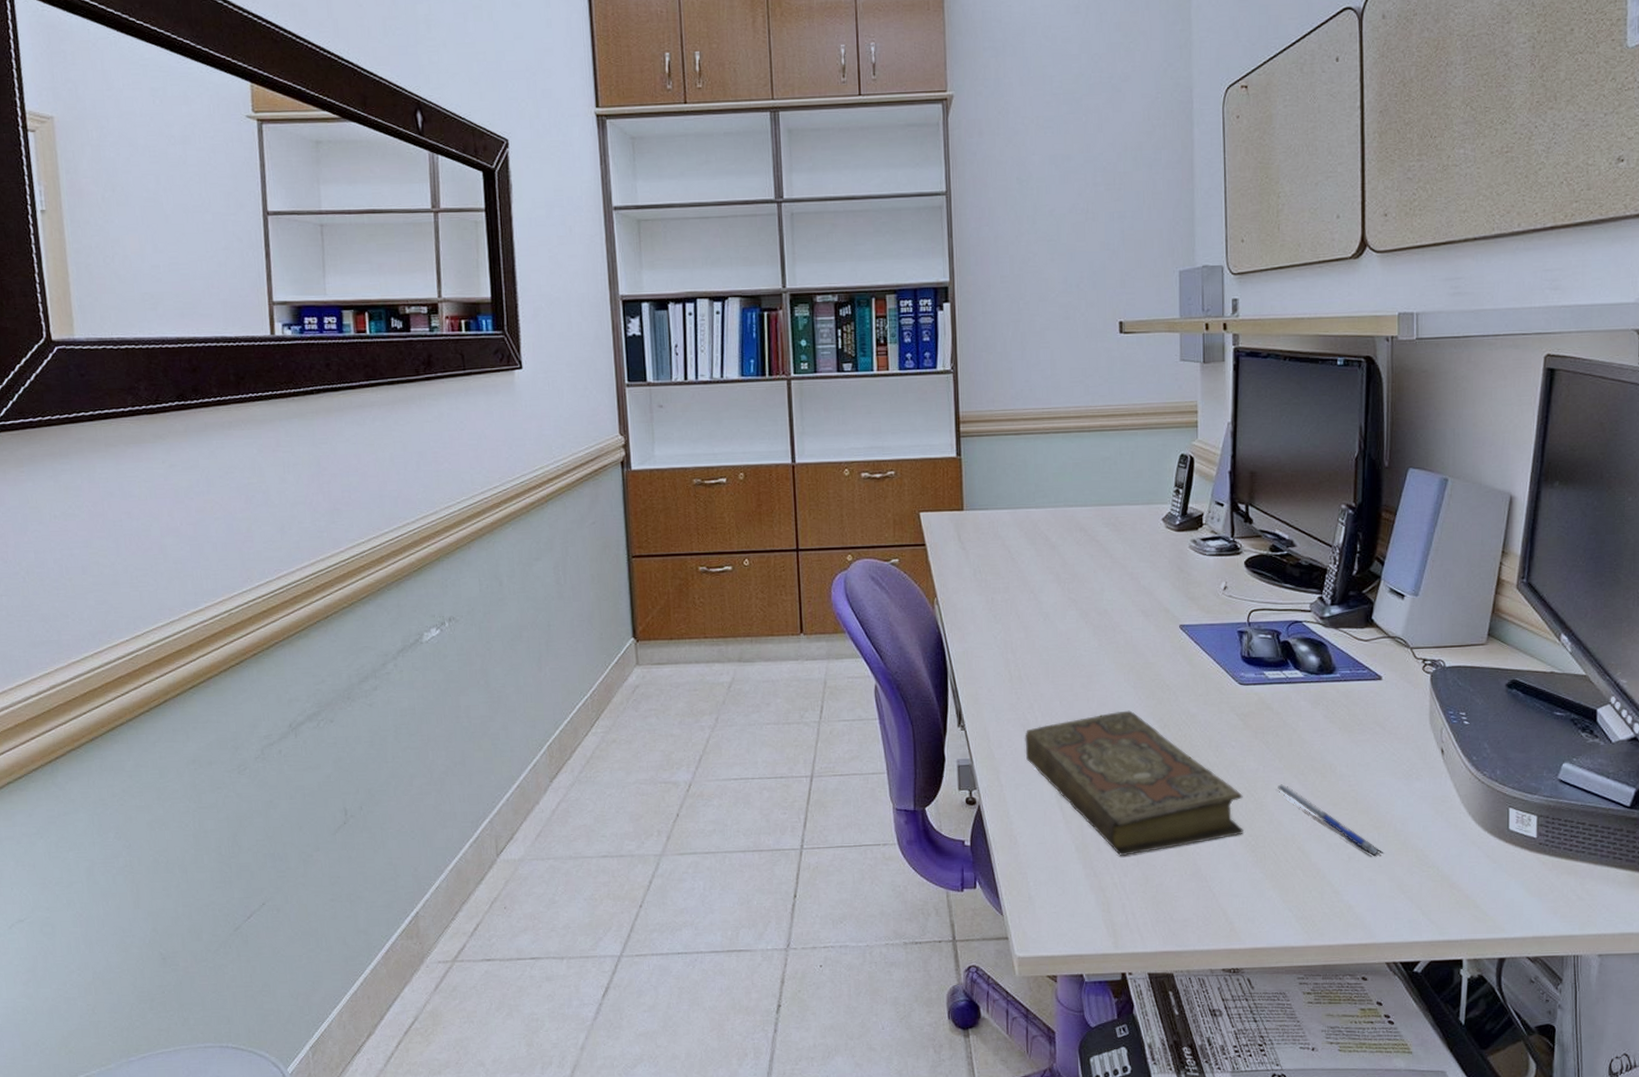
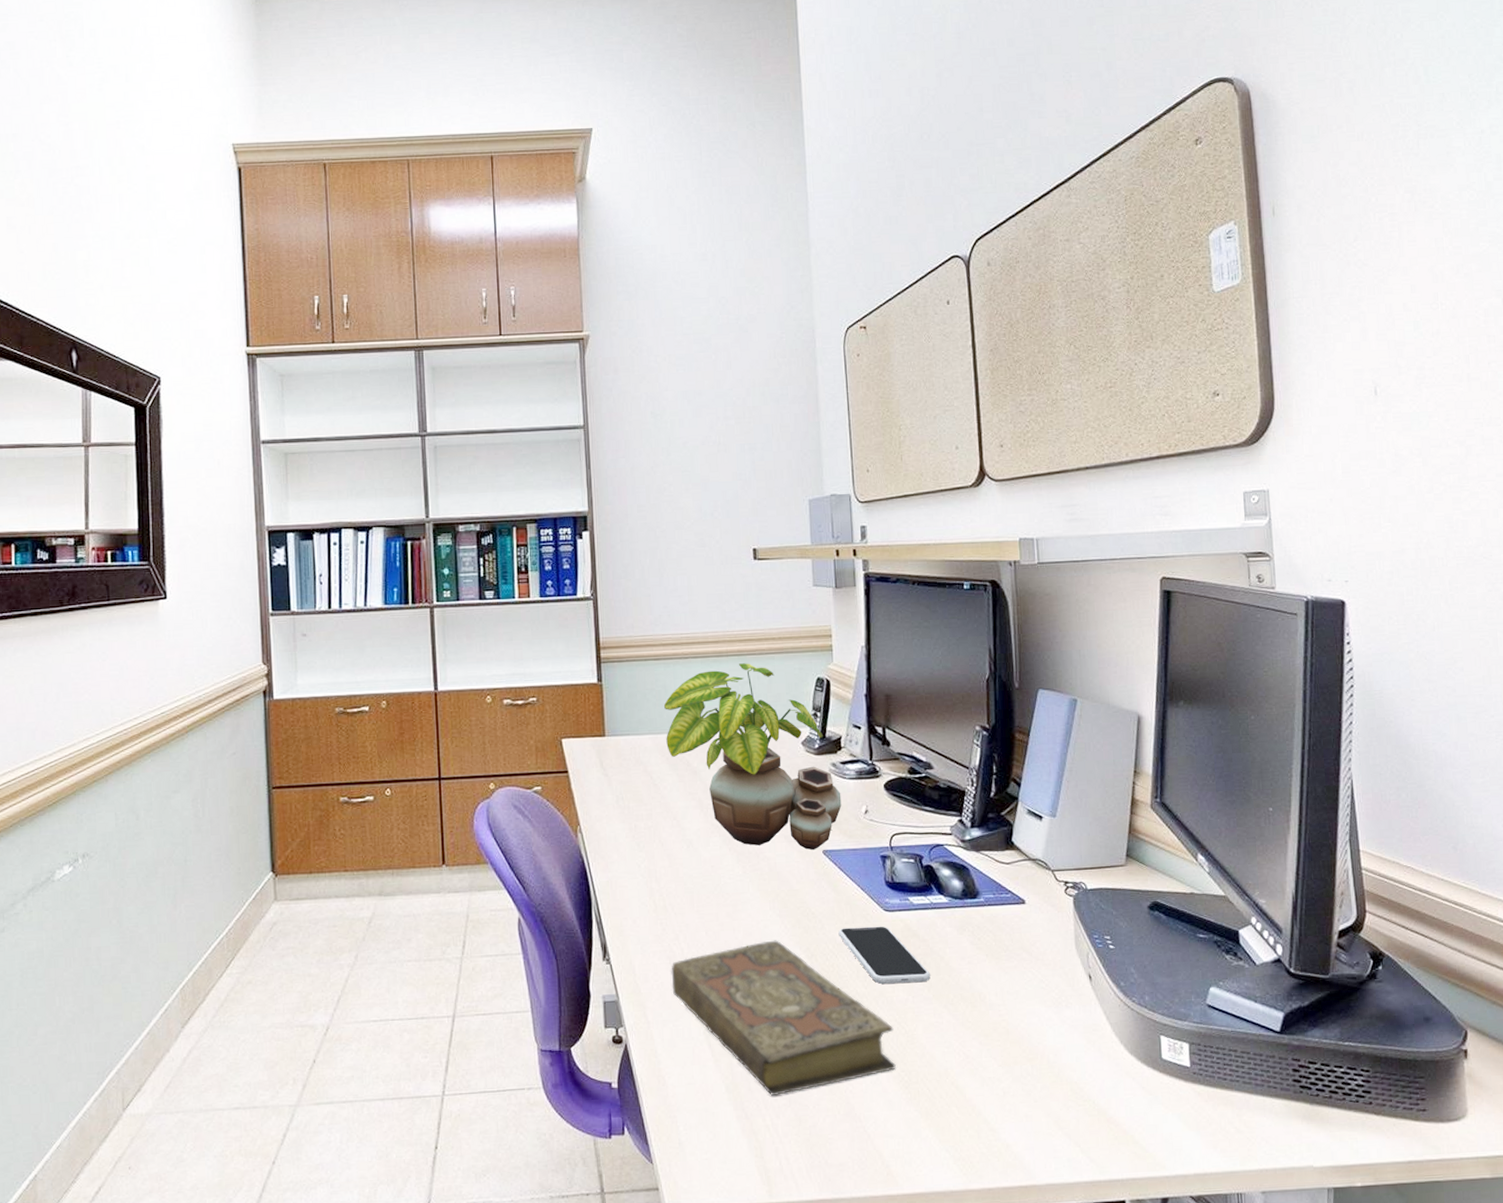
potted plant: none [1023,438,1201,625] -> present [663,663,842,851]
smartphone: none [1192,699,1282,754] -> present [838,926,930,984]
pen: present [1275,784,1383,857] -> none [926,1015,1038,1091]

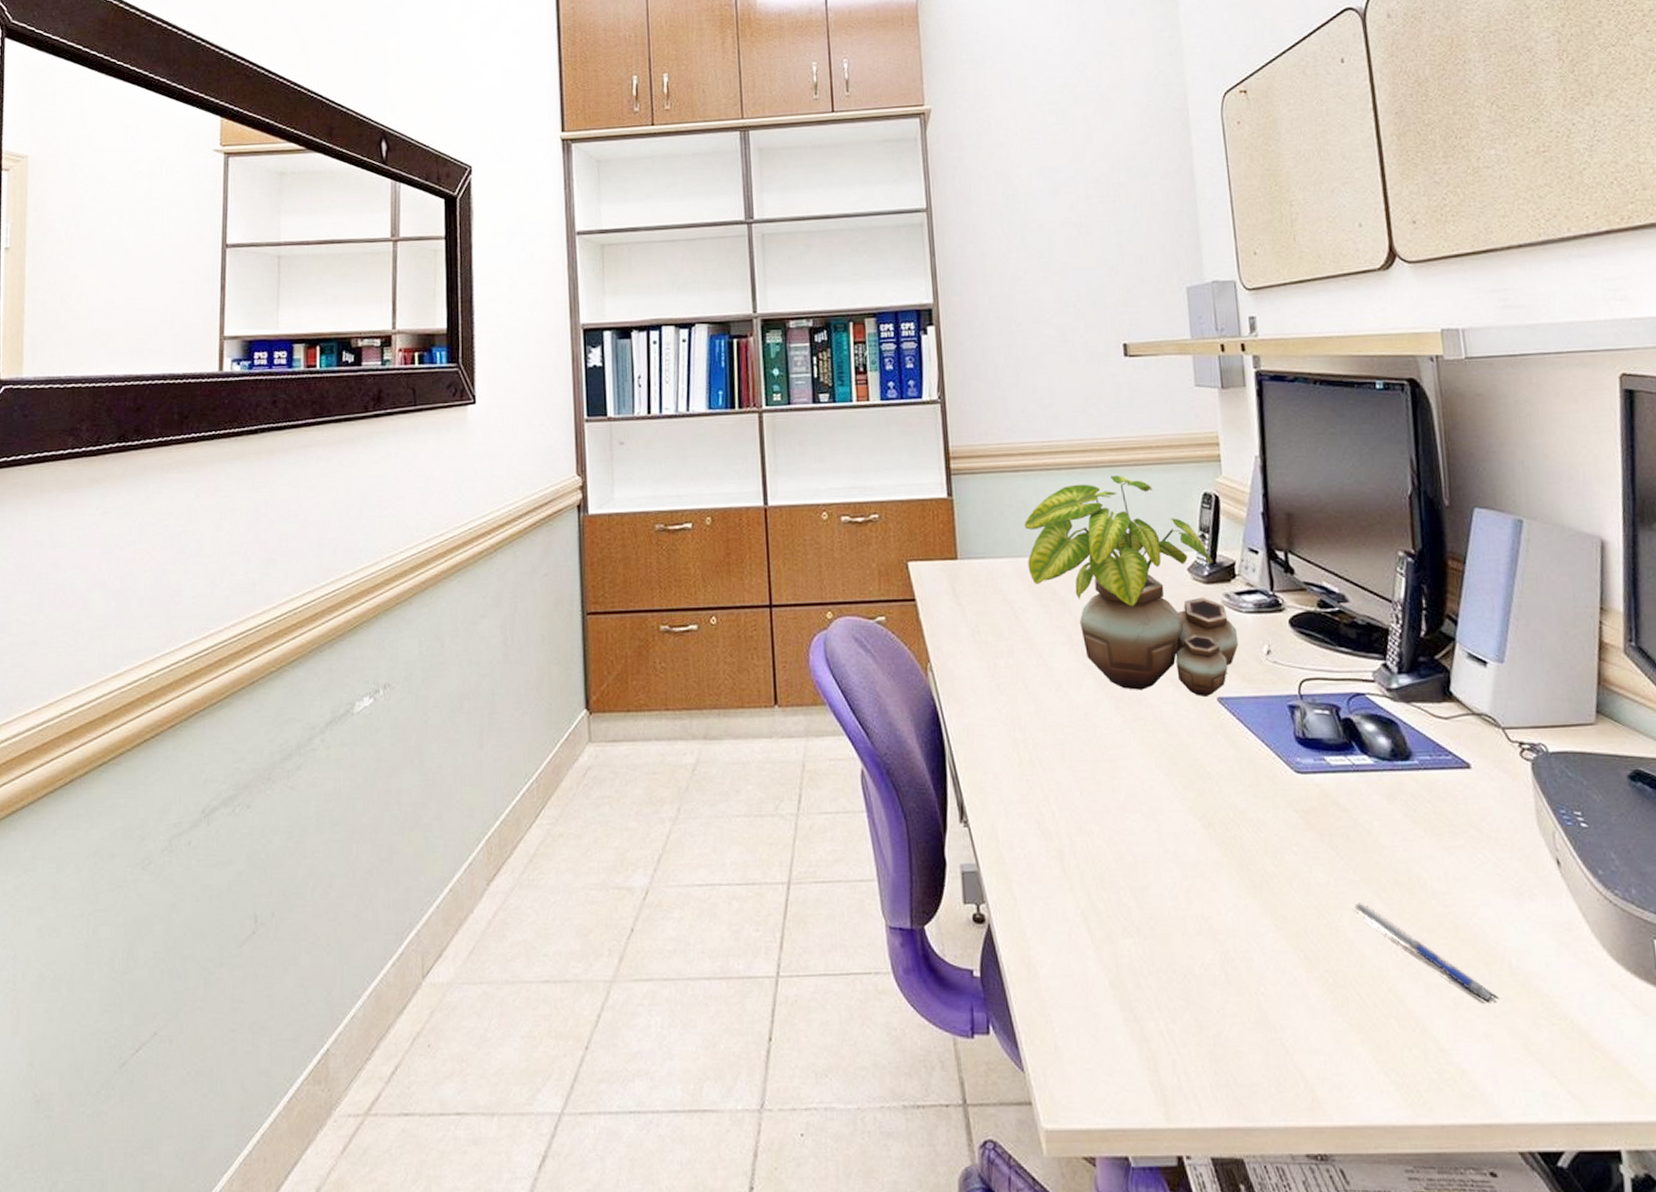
book: present [671,940,896,1096] -> none [1040,804,1318,996]
smartphone: present [838,926,930,984] -> none [1240,791,1356,862]
pen: none [926,1015,1038,1091] -> present [1352,903,1498,1004]

